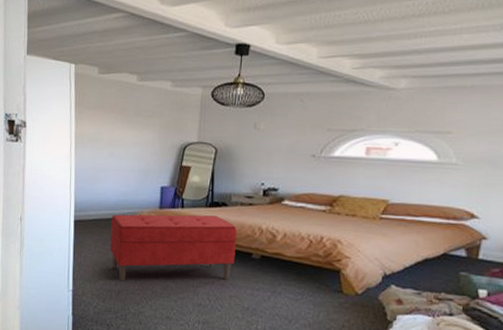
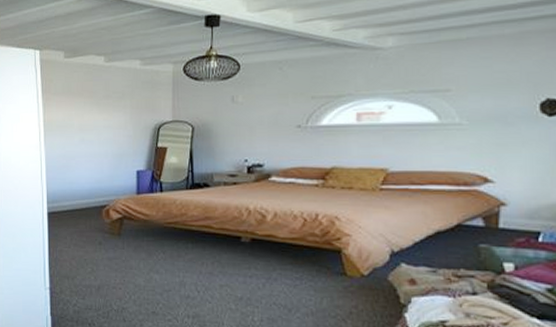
bench: present [110,214,237,281] -> none [86,198,223,275]

